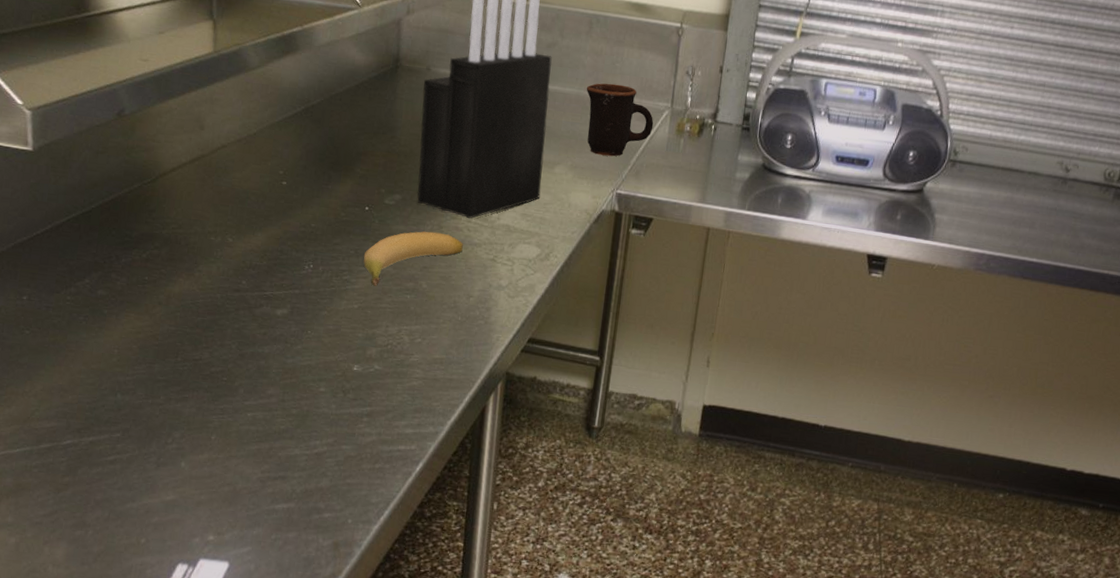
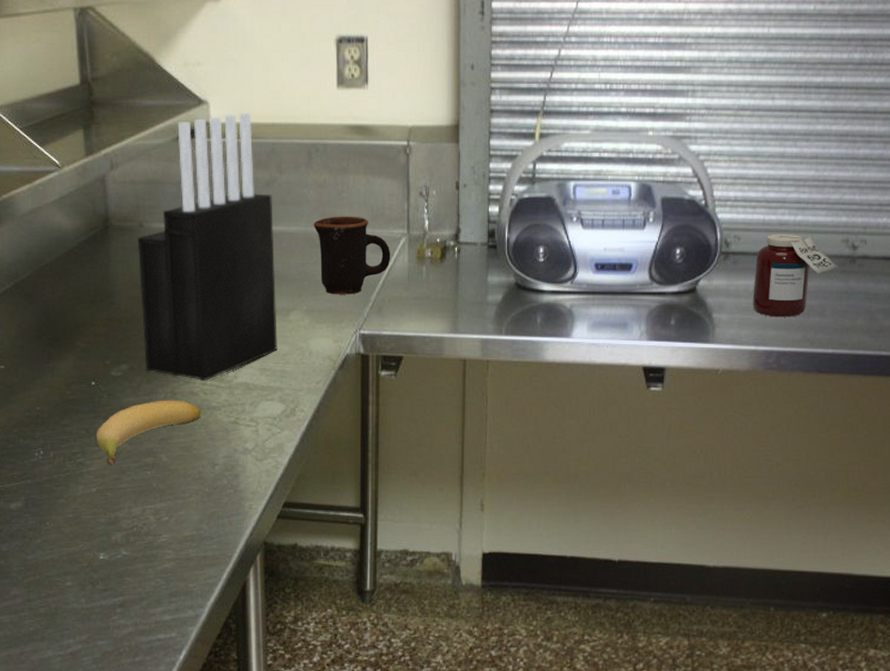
jar: none [971,149,1052,226] -> present [752,233,839,317]

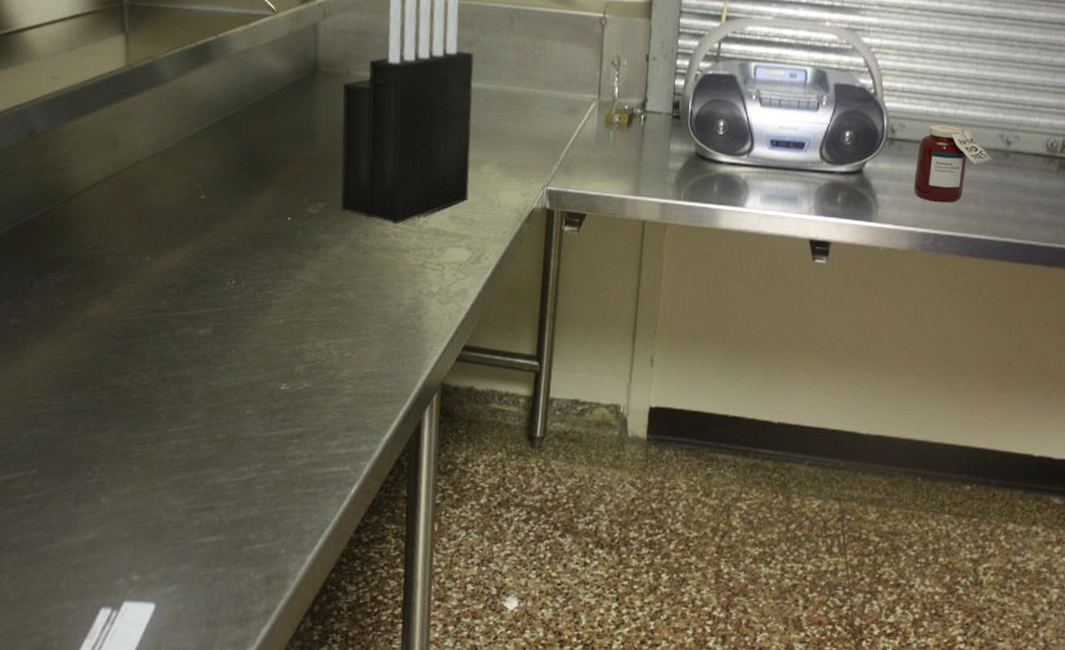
banana: present [95,400,201,466] -> none [287,239,391,299]
mug: present [313,216,391,295] -> none [510,77,581,152]

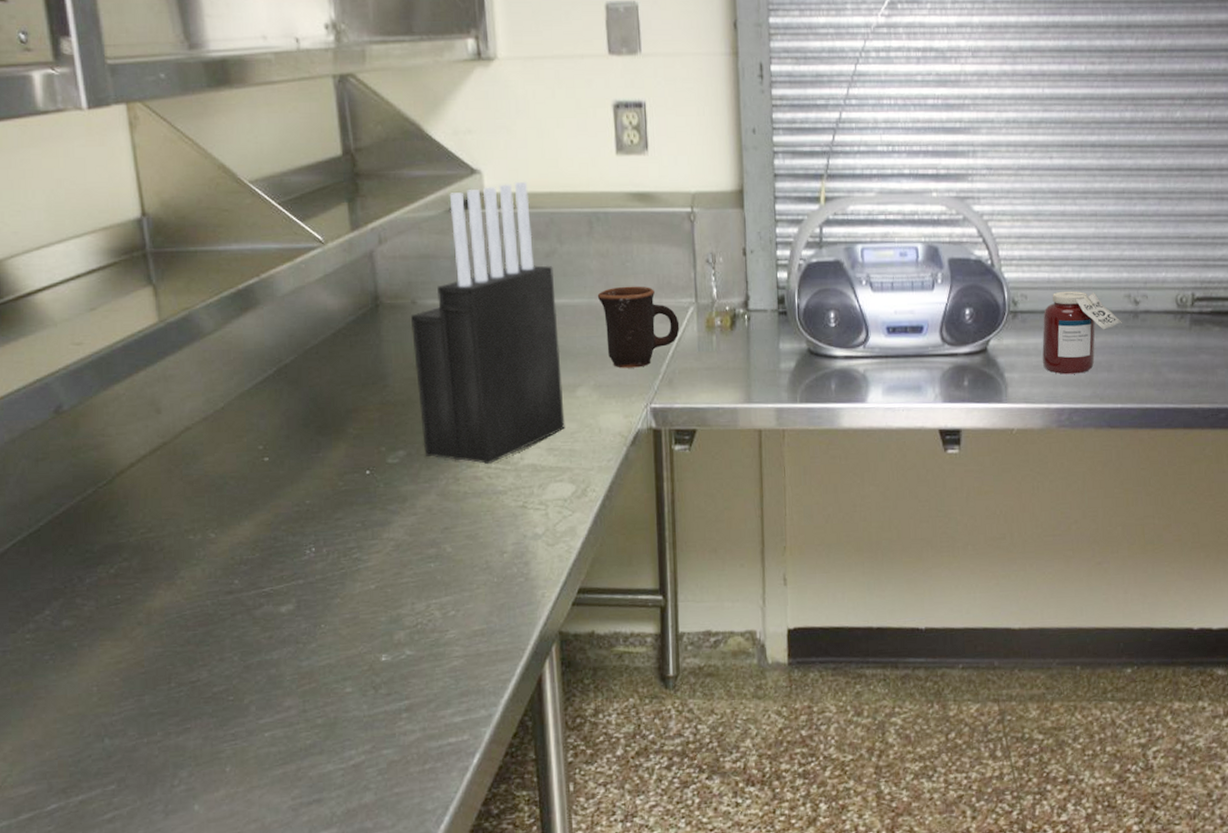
mug: none [510,77,581,152] -> present [597,286,680,368]

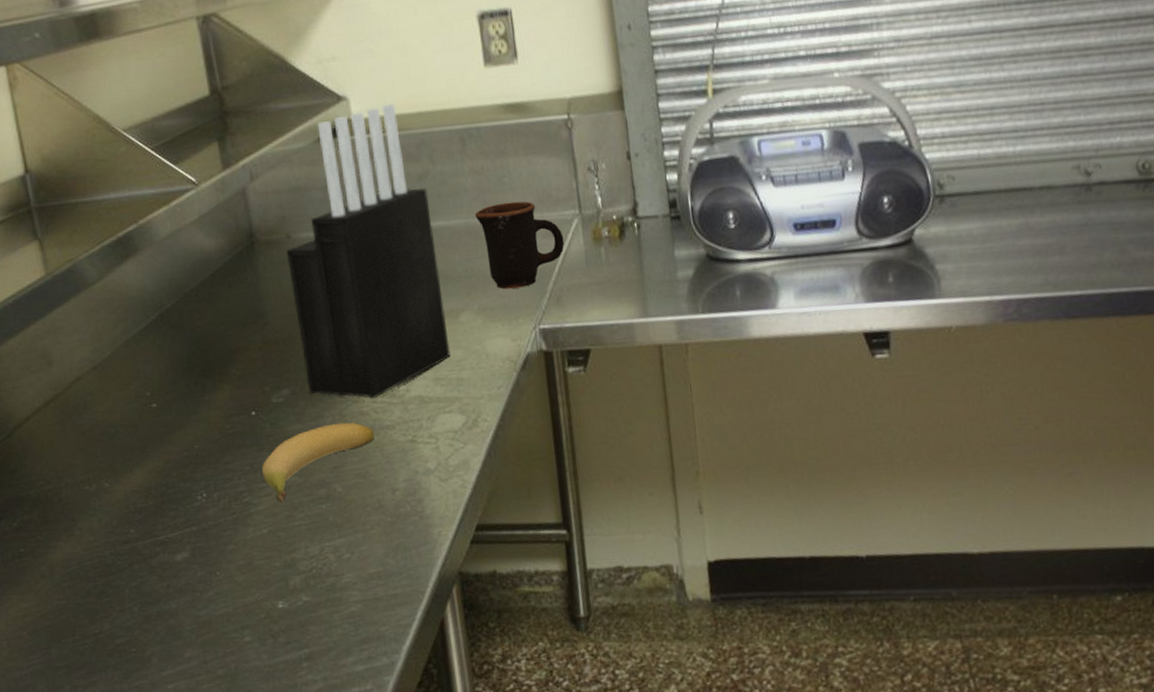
banana: none [372,485,486,560] -> present [261,422,374,503]
jar: present [1042,291,1123,375] -> none [975,166,1074,262]

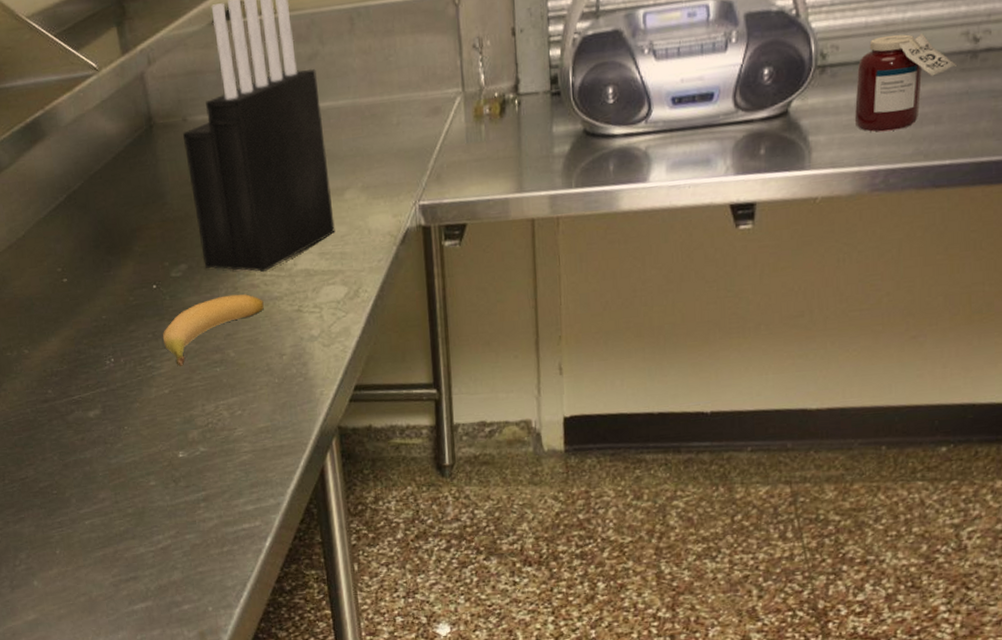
mug: present [474,201,565,289] -> none [361,80,447,168]
jar: none [975,166,1074,262] -> present [854,33,958,132]

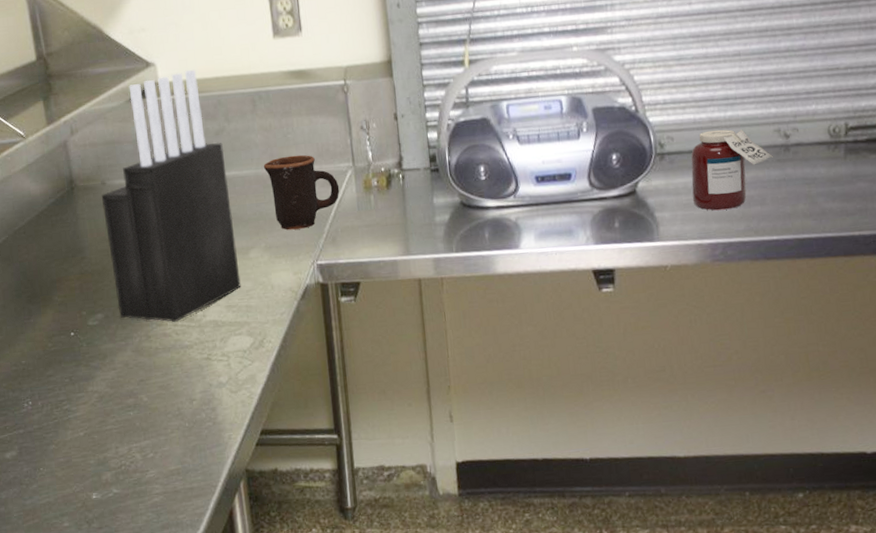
banana: present [162,294,264,366] -> none [78,342,175,410]
mug: none [361,80,447,168] -> present [263,155,340,230]

